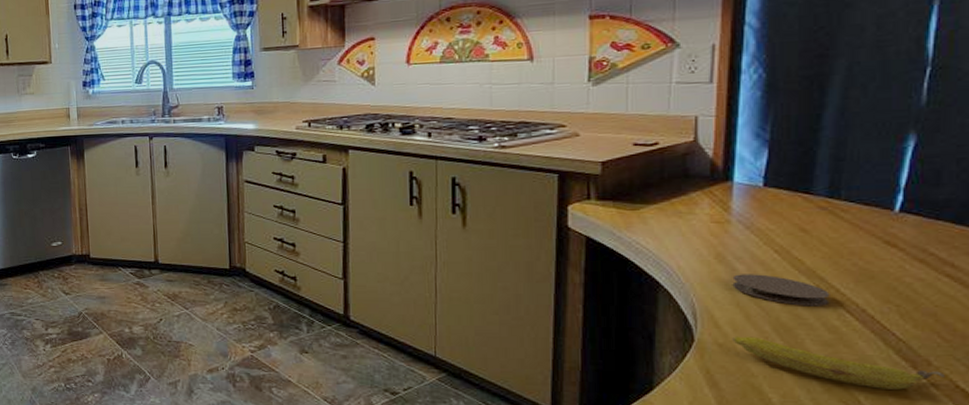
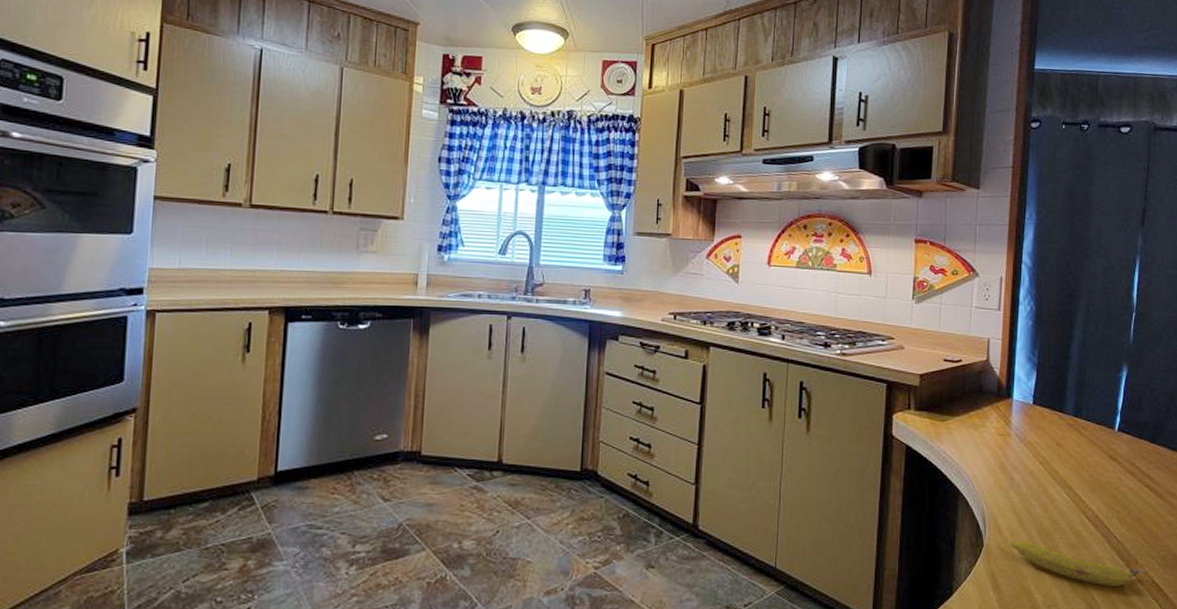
coaster: present [732,274,830,306] -> none [1011,483,1075,513]

